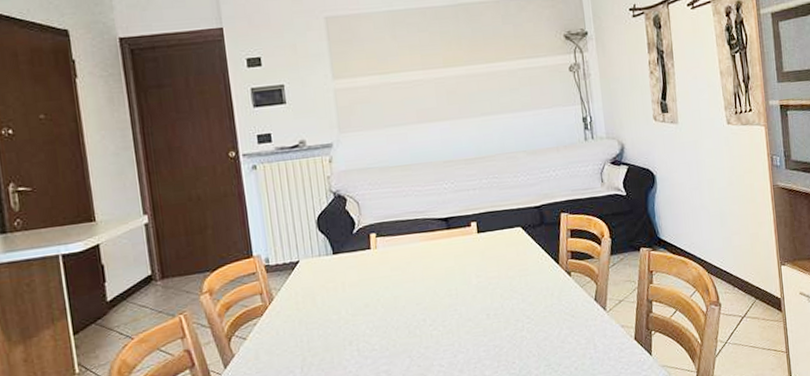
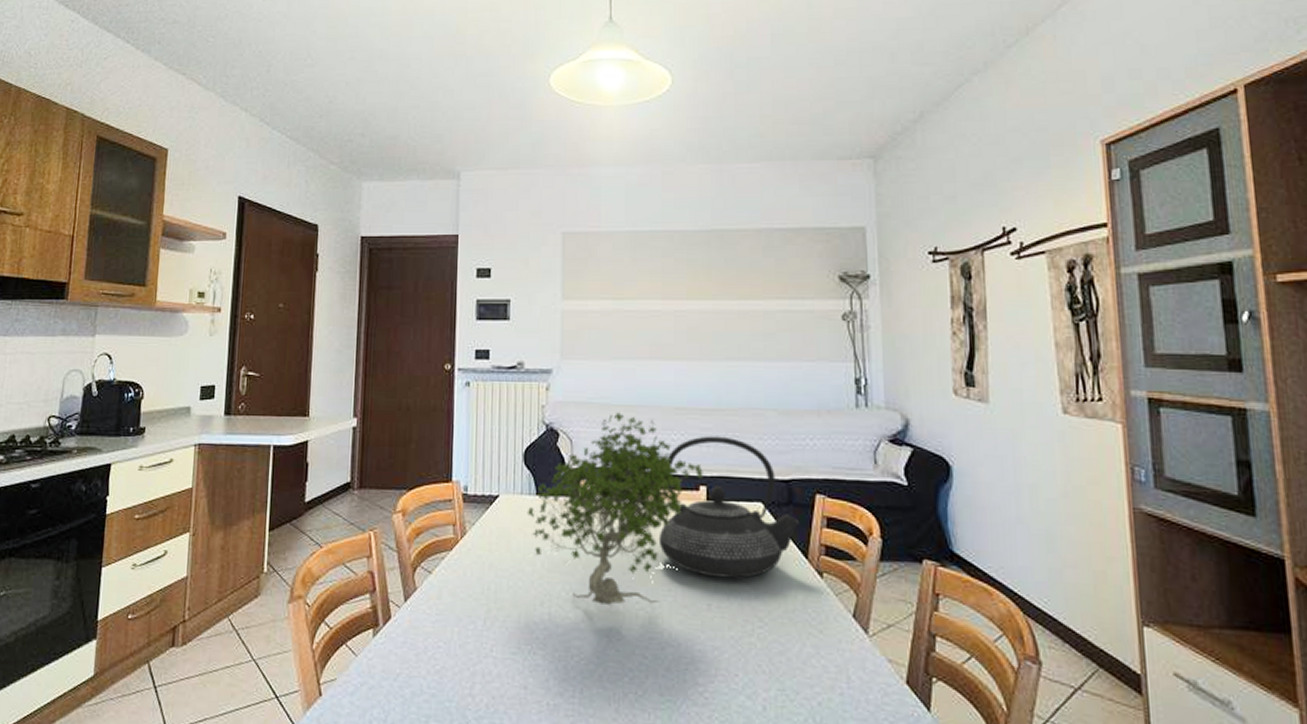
plant: none [326,172,473,333] -> present [526,412,703,606]
teapot: none [442,179,551,293] -> present [658,436,800,579]

